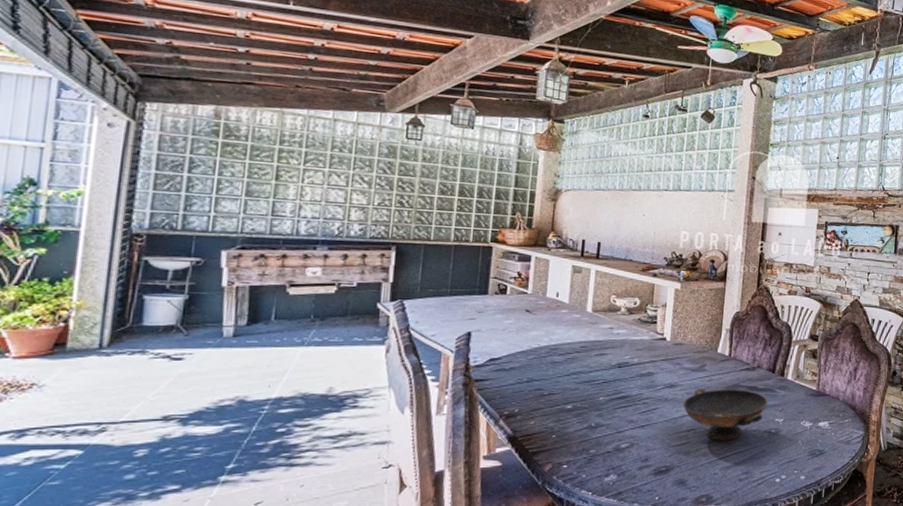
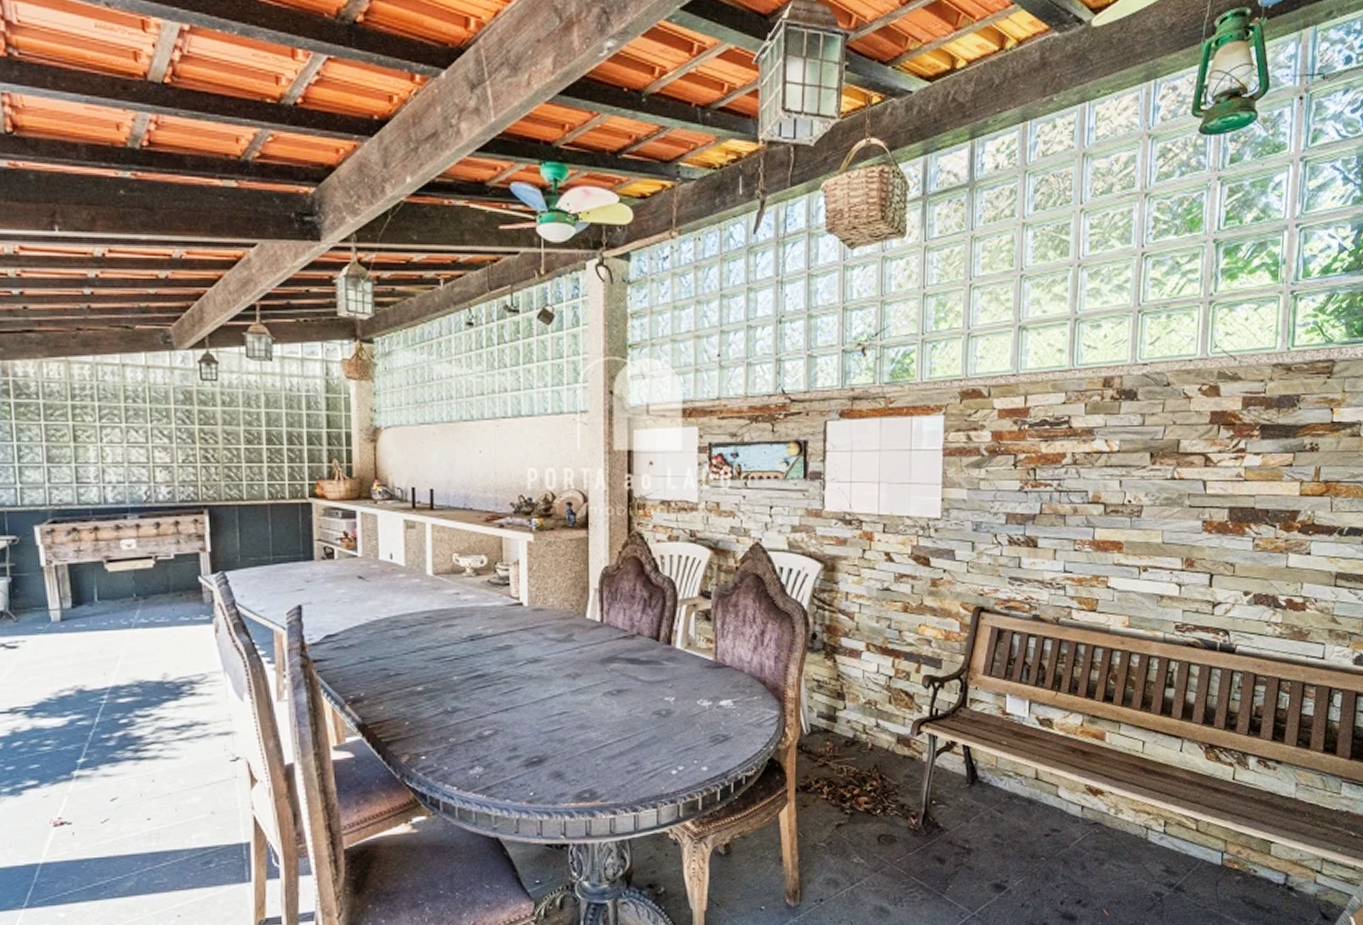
decorative bowl: present [683,387,769,441] -> none [551,662,655,726]

